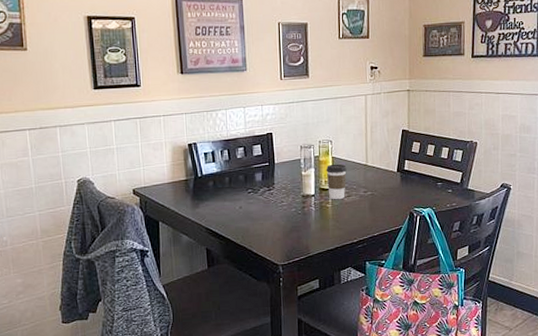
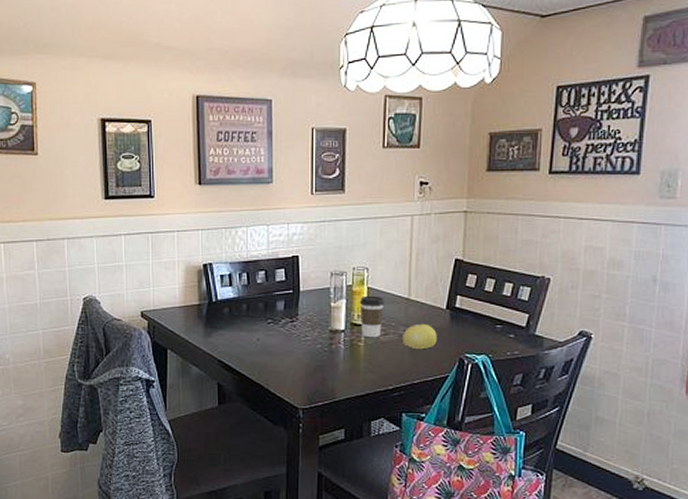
fruit: none [363,185,391,207] -> present [403,323,437,350]

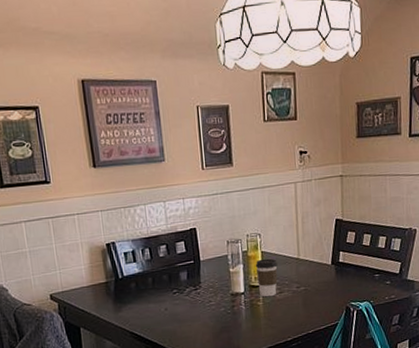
fruit: present [403,323,437,350] -> none [296,279,326,303]

